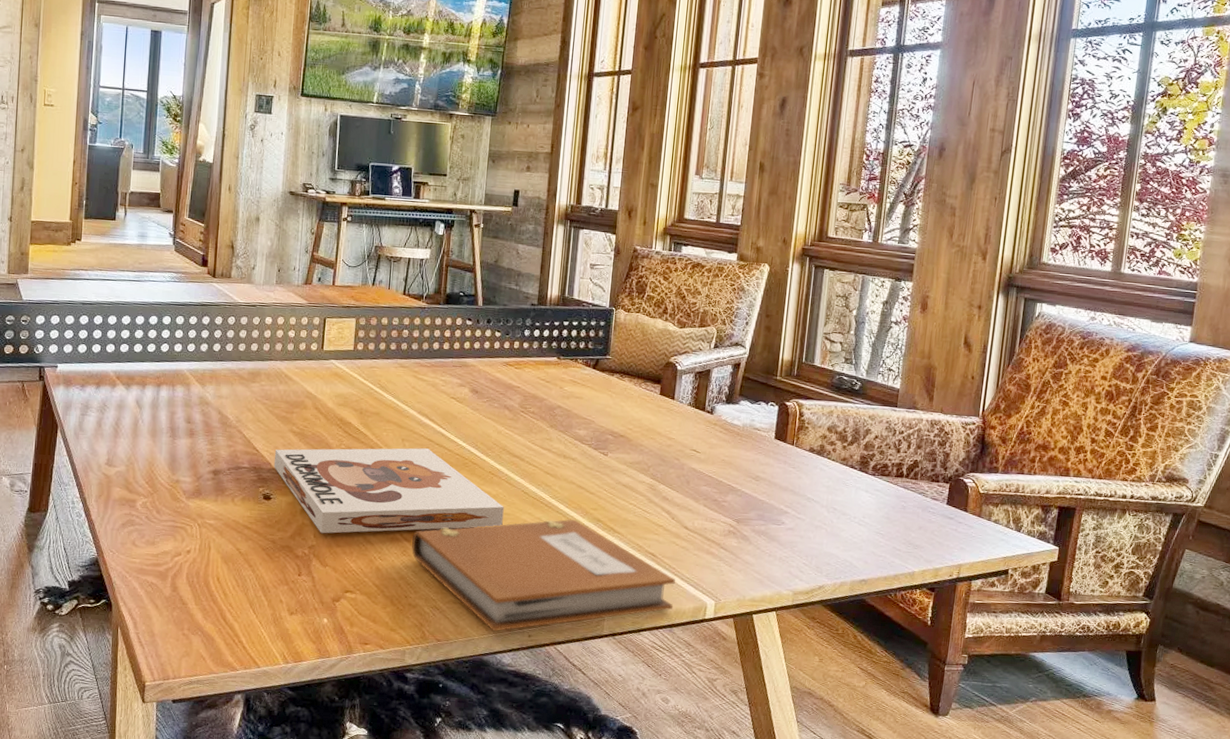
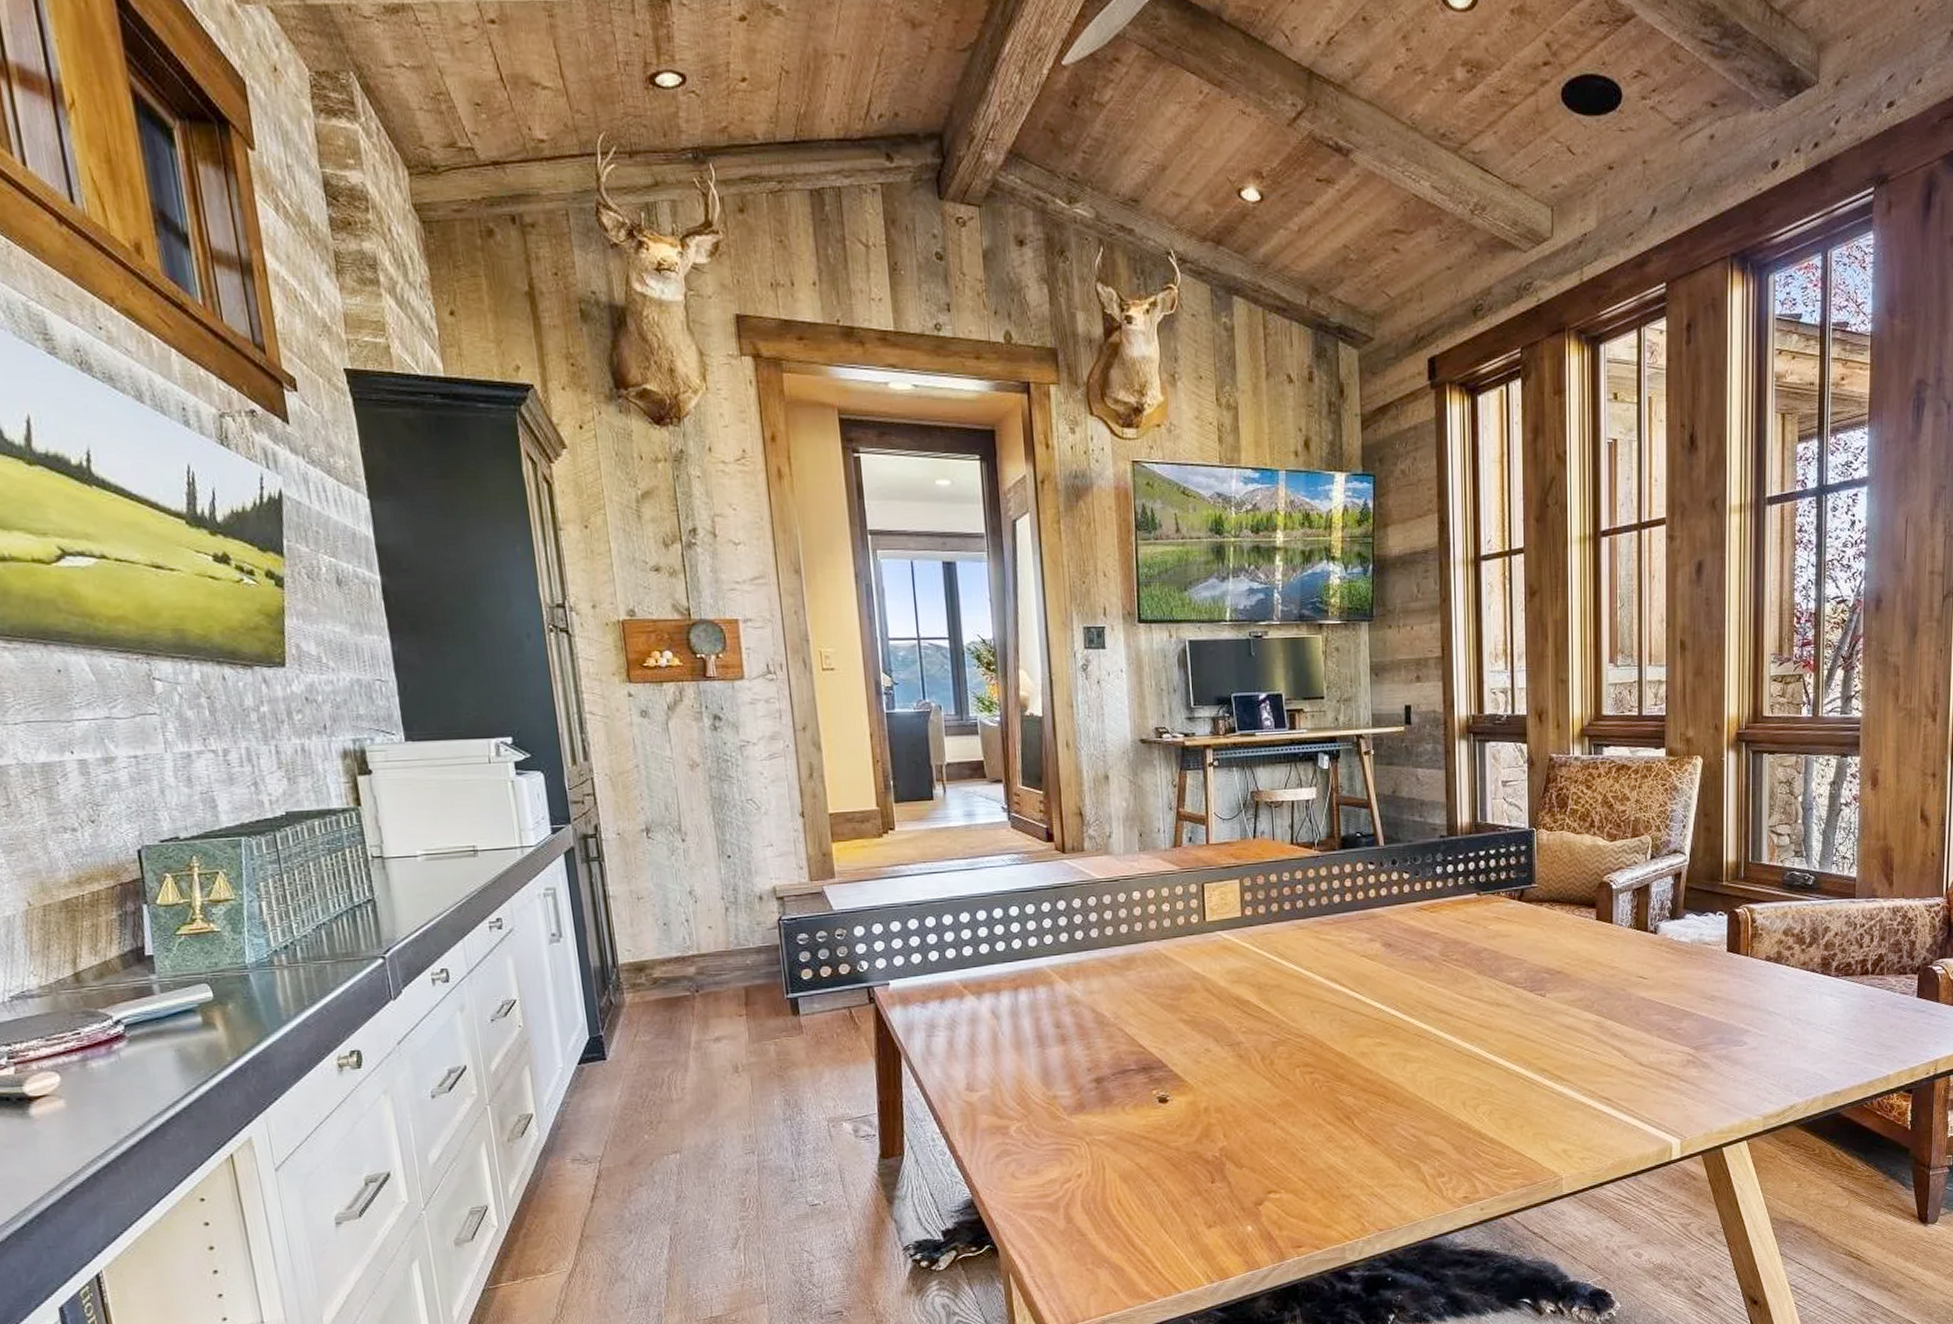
board game: present [273,448,504,534] -> none [1164,1018,1437,1132]
notebook: present [412,519,675,632] -> none [1337,1073,1635,1211]

